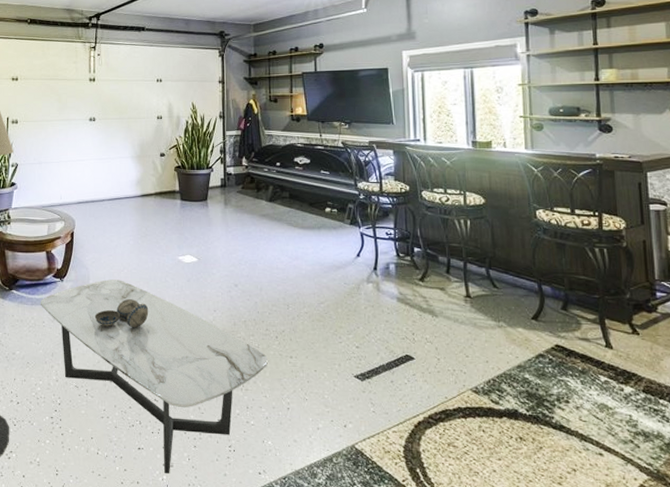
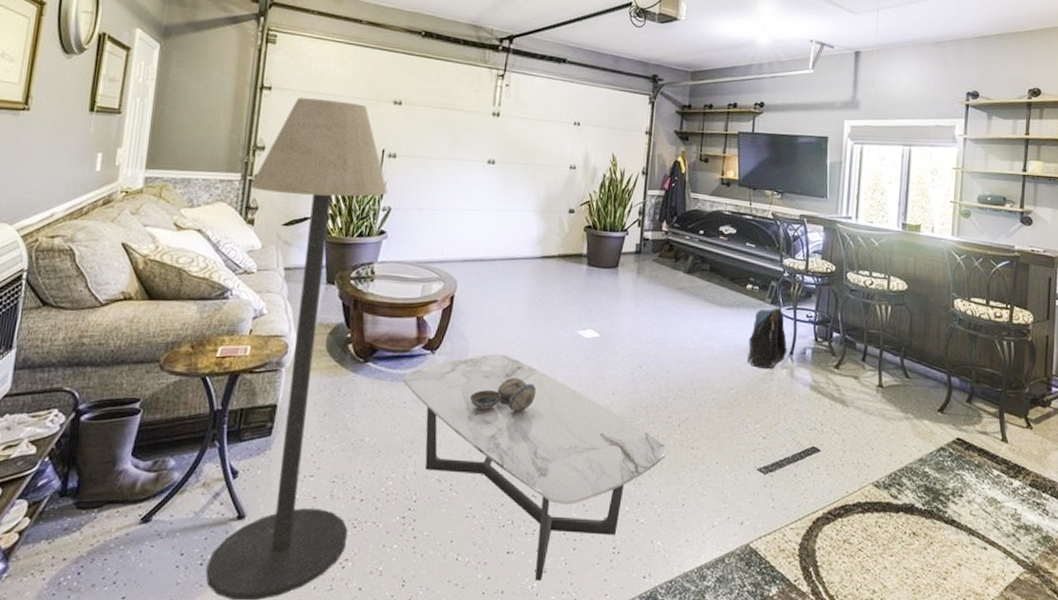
backpack: none [333,227,371,283] -> present [747,307,787,369]

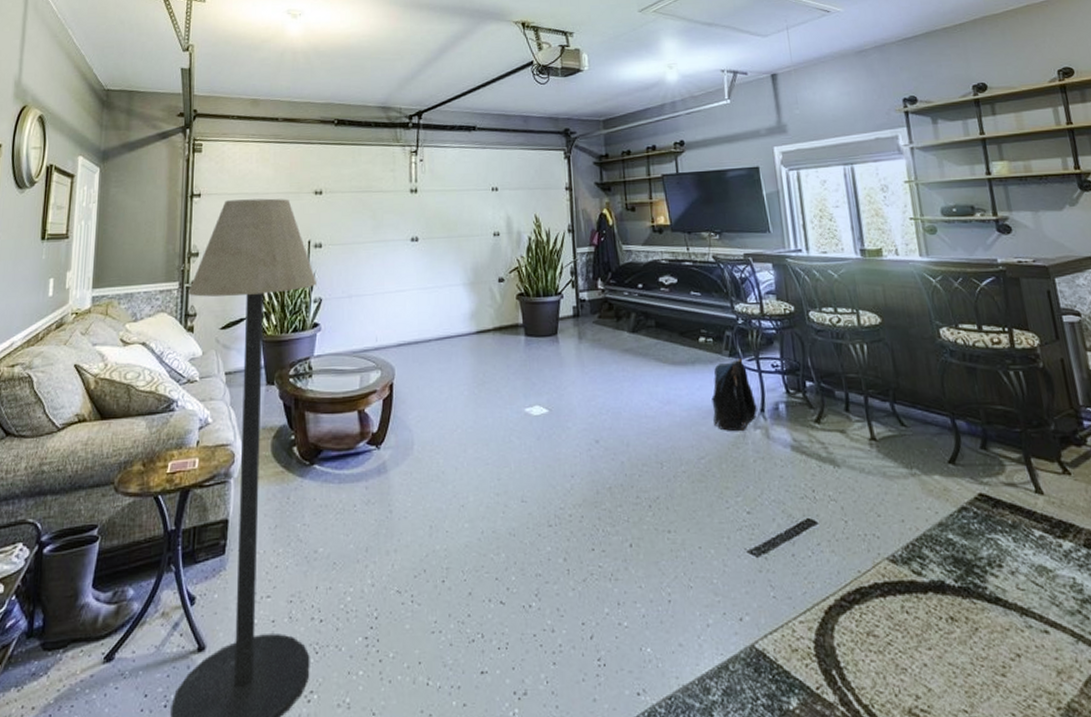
coffee table: present [402,354,667,580] -> none [350,443,641,705]
decorative bowl: present [469,377,537,412] -> none [421,466,490,506]

